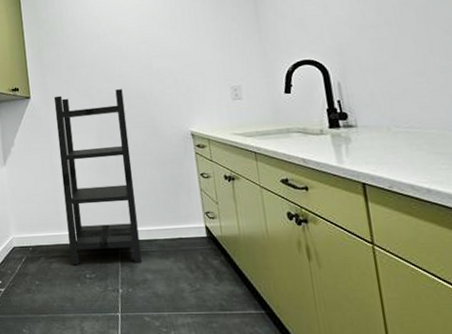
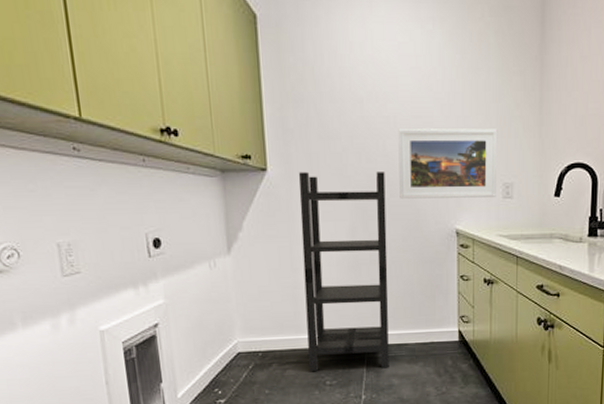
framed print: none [130,41,225,110] -> present [398,128,498,199]

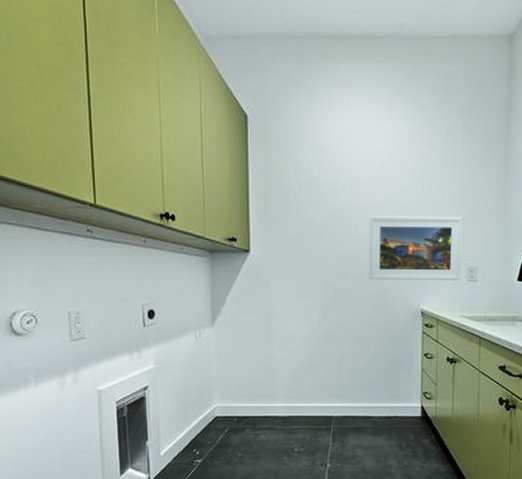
shelving unit: present [298,171,389,372] -> none [277,253,356,439]

